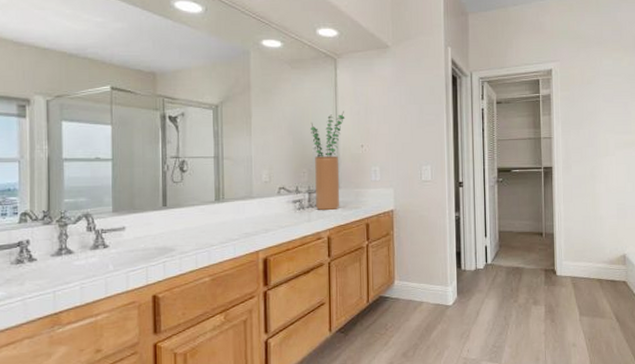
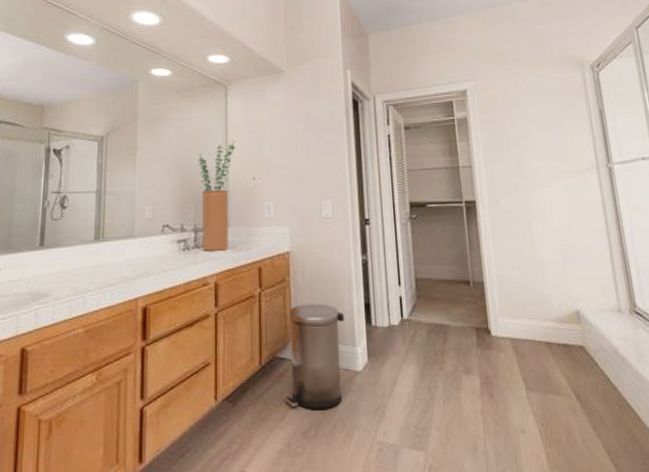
pedal bin: none [388,252,439,337] -> present [284,303,344,411]

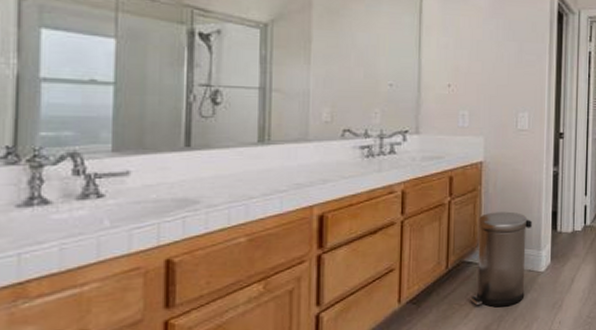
vase: present [199,140,236,251] -> none [387,42,430,159]

